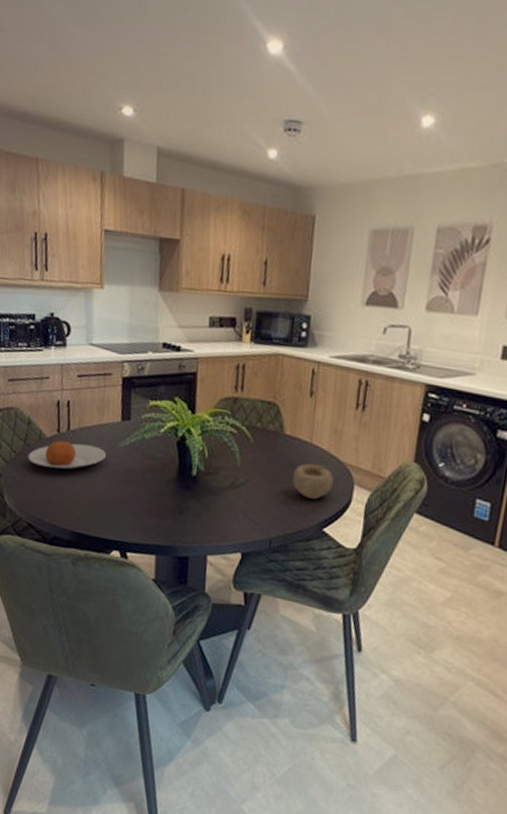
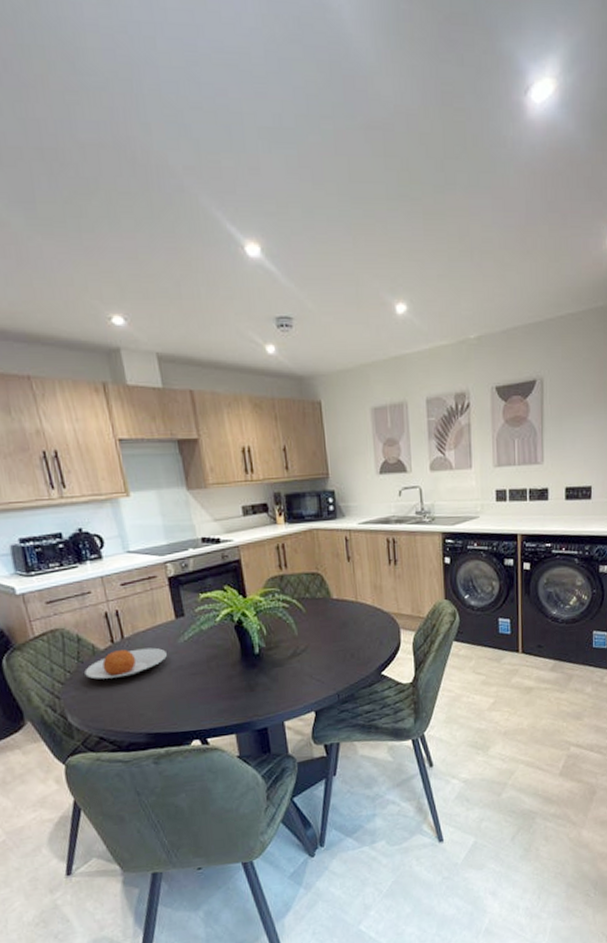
bowl: present [293,463,334,499] -> none [347,619,382,650]

